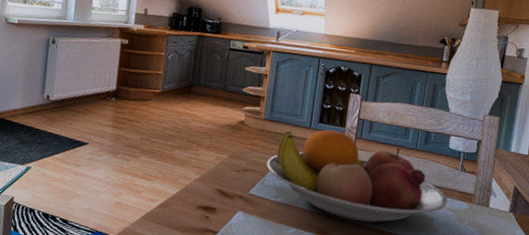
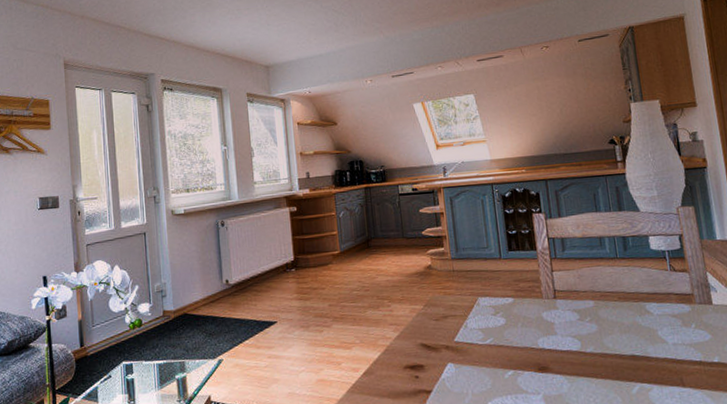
fruit bowl: present [266,129,448,223] -> none [464,255,667,349]

